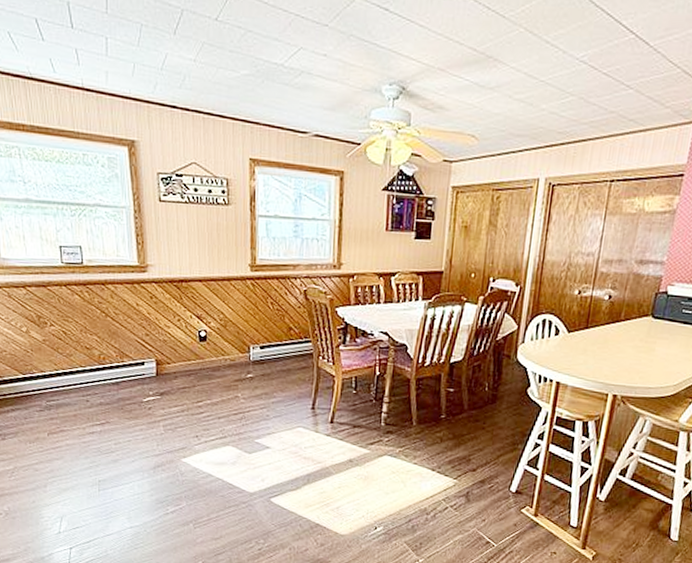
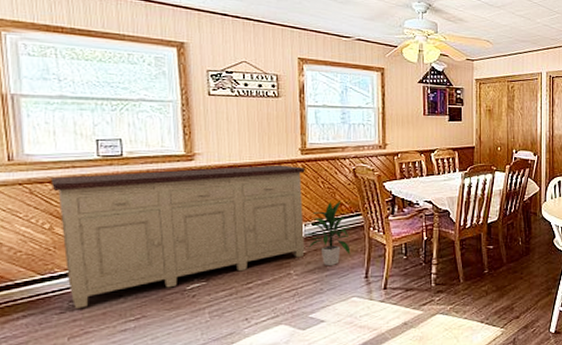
sideboard: none [24,280,255,409] -> present [50,165,305,309]
indoor plant: none [250,325,300,394] -> present [303,201,351,266]

